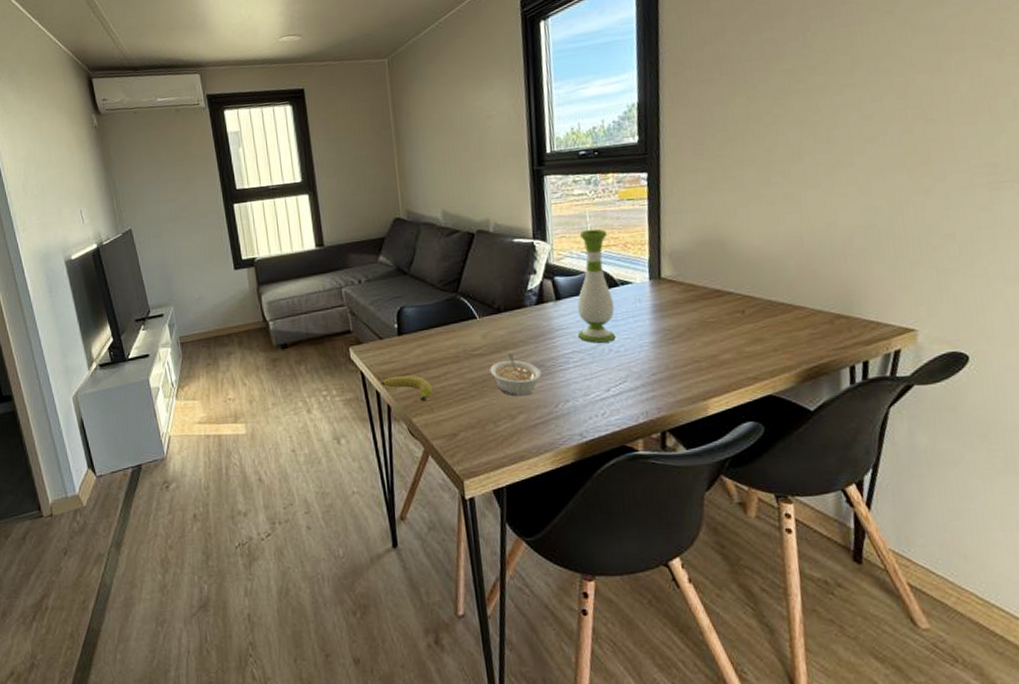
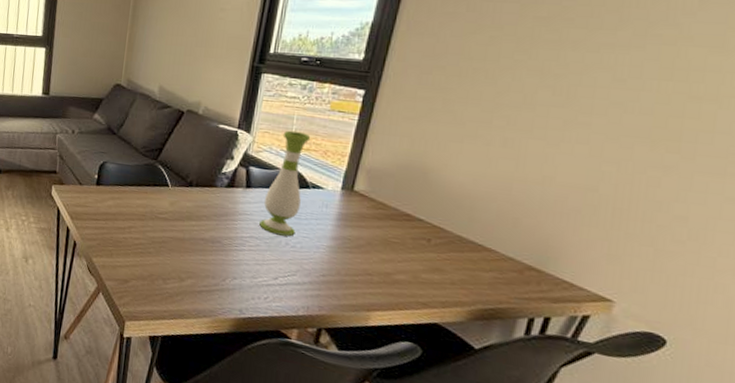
fruit: present [382,375,432,402] -> none [73,218,116,247]
legume: present [490,353,542,397] -> none [170,223,217,264]

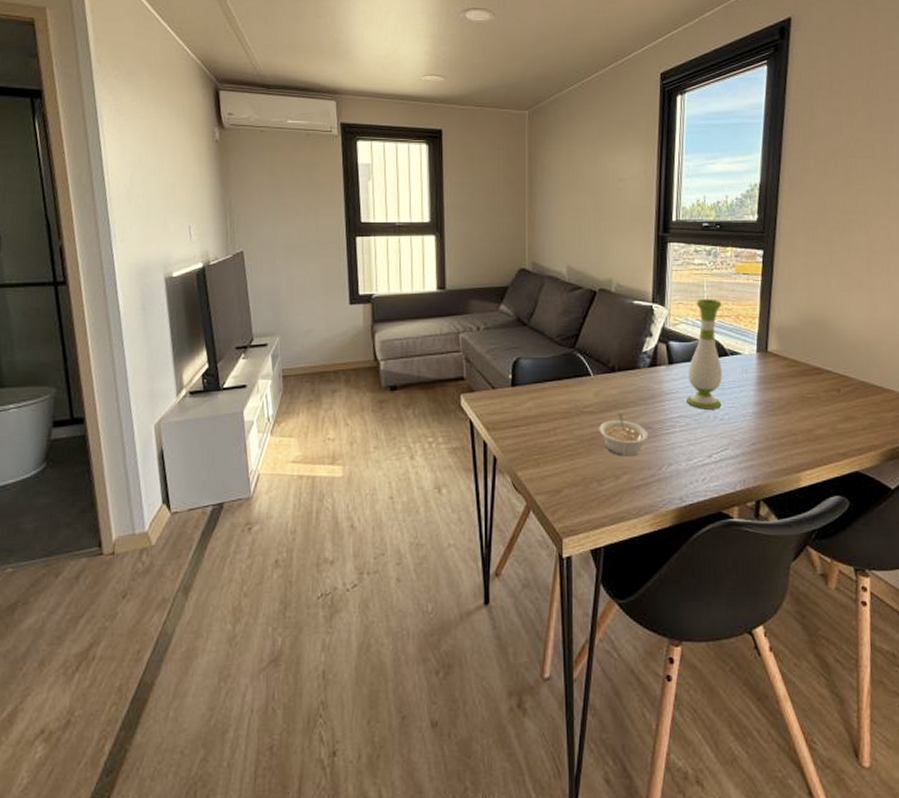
legume: none [170,223,217,264] -> present [599,413,649,457]

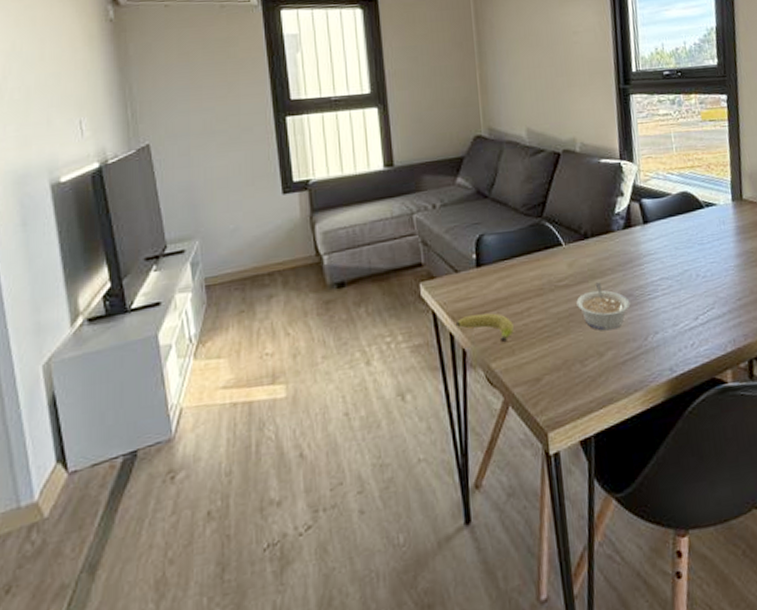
fruit: none [490,428,540,456] -> present [456,313,514,343]
vase: present [687,298,722,409] -> none [664,149,703,269]

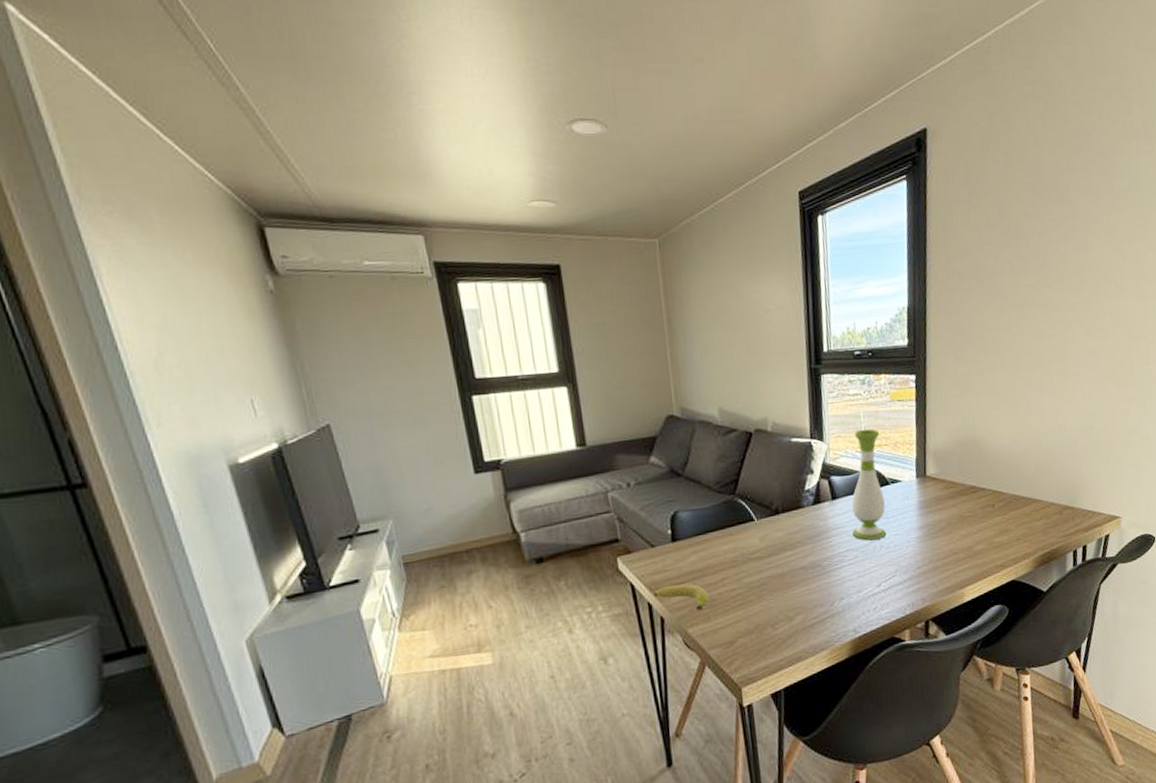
legume: present [576,282,631,331] -> none [768,554,819,598]
vase: none [664,149,703,269] -> present [852,428,887,541]

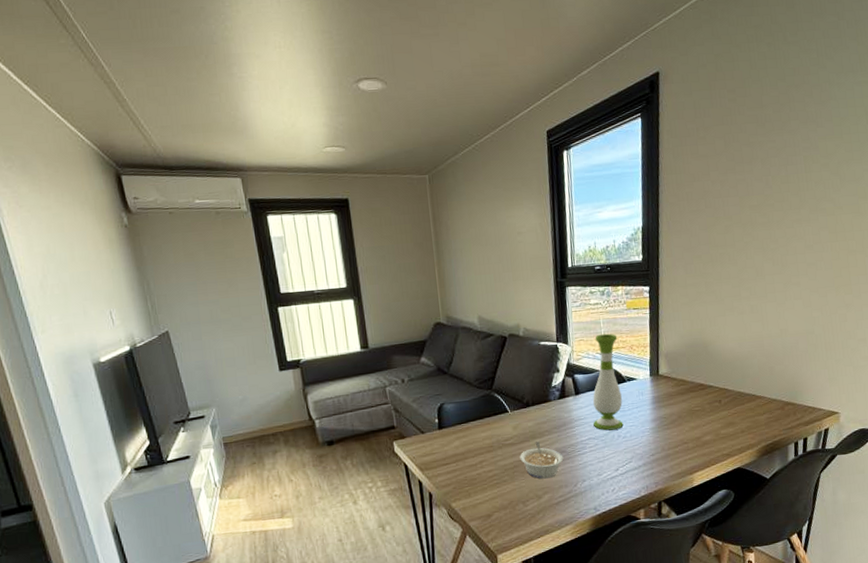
fruit: present [654,584,709,611] -> none [424,465,470,488]
legume: none [768,554,819,598] -> present [520,441,564,479]

